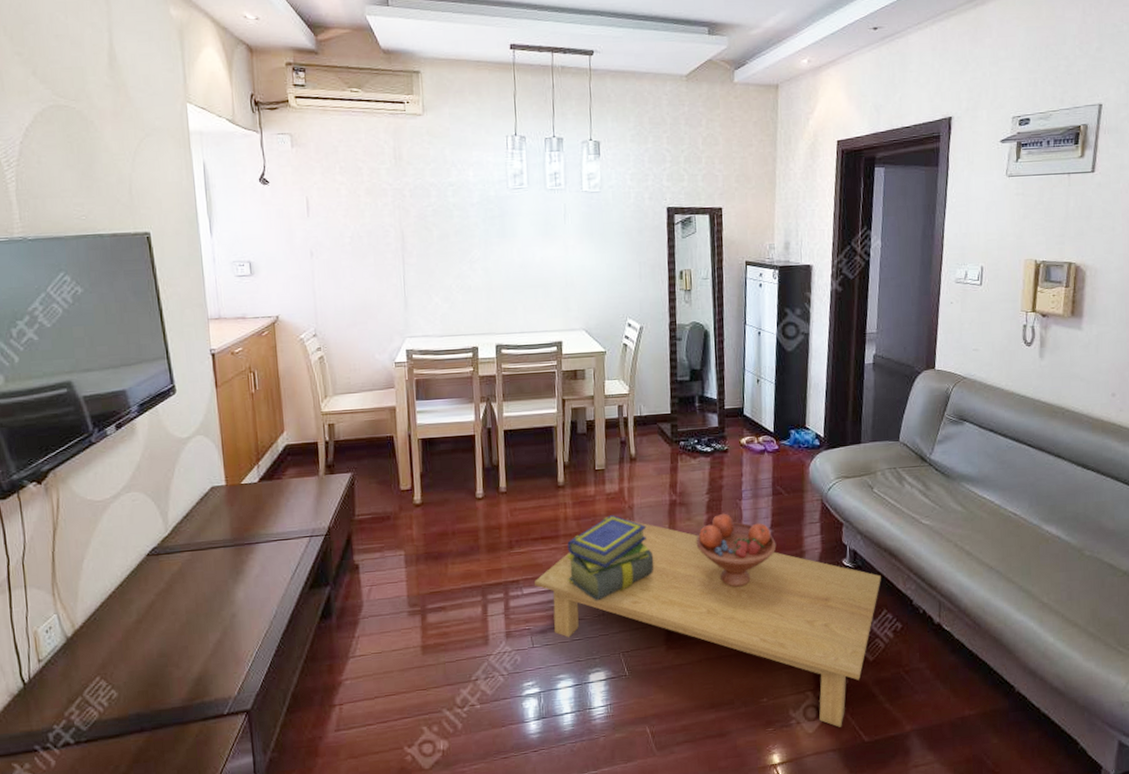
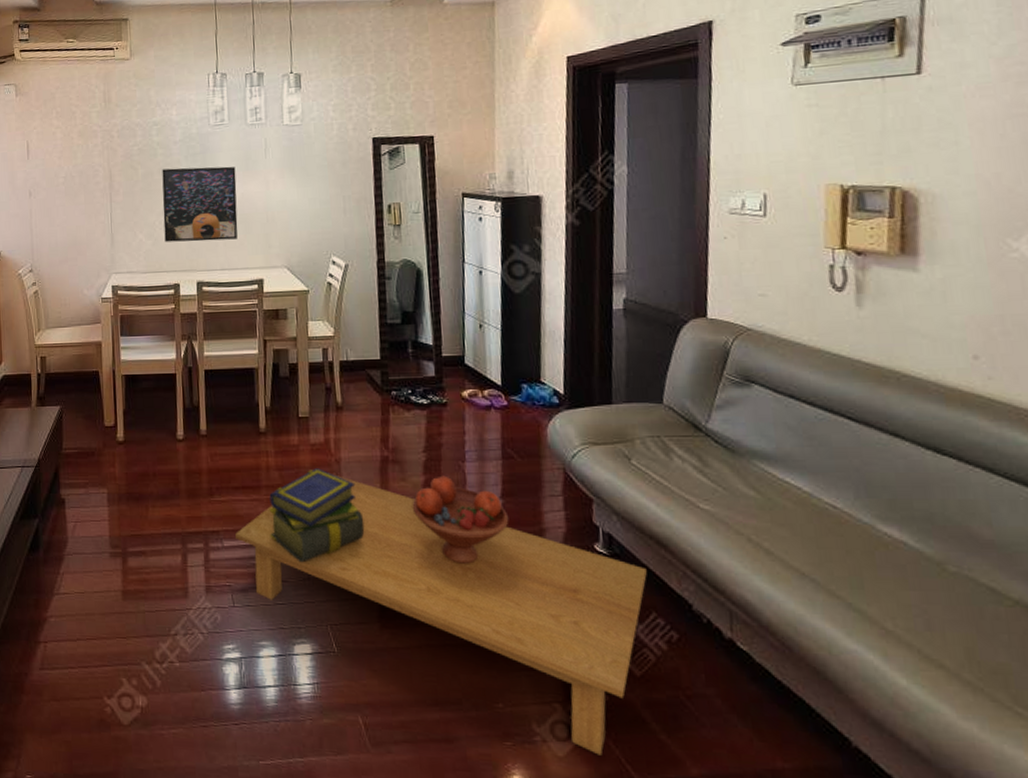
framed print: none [458,230,537,306] -> present [162,166,238,242]

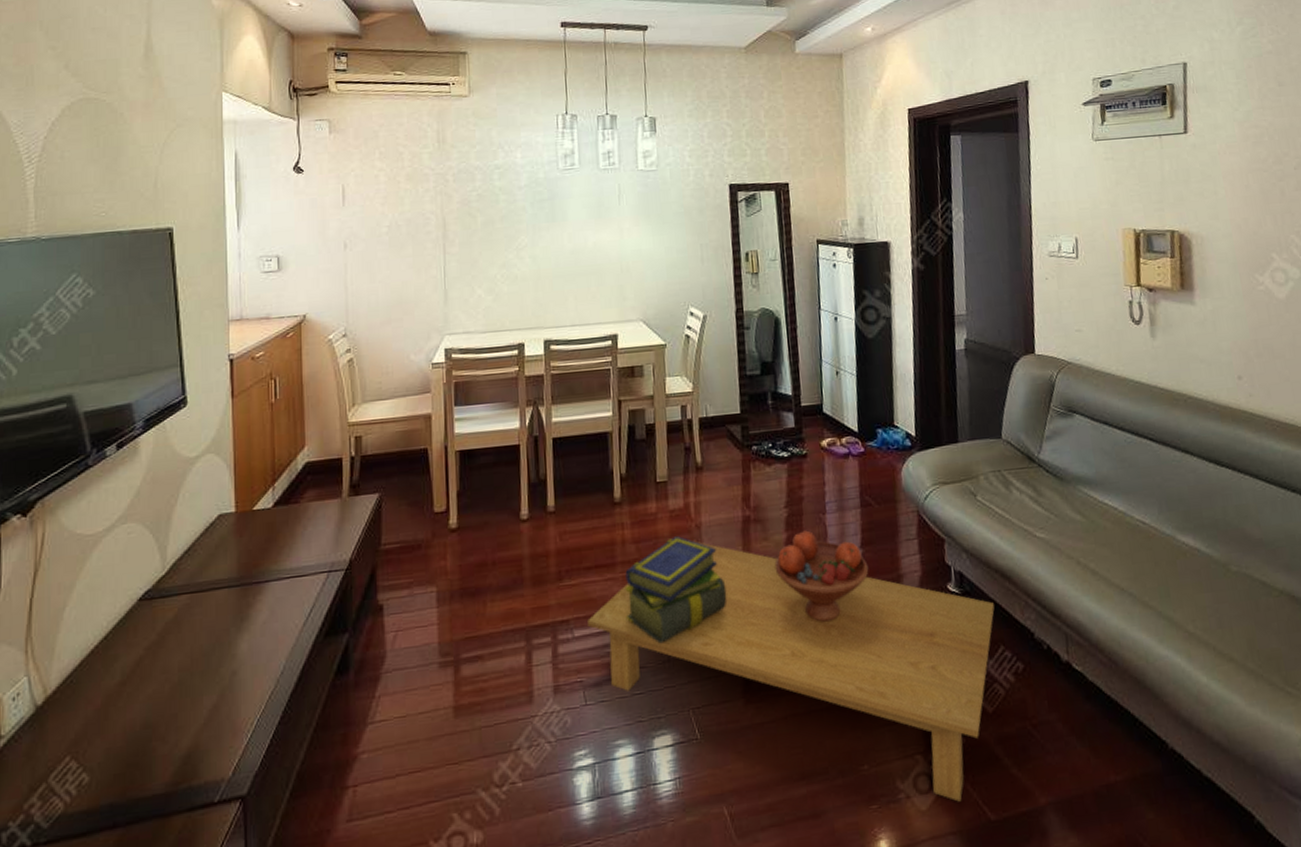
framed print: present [162,166,238,242] -> none [504,213,590,298]

